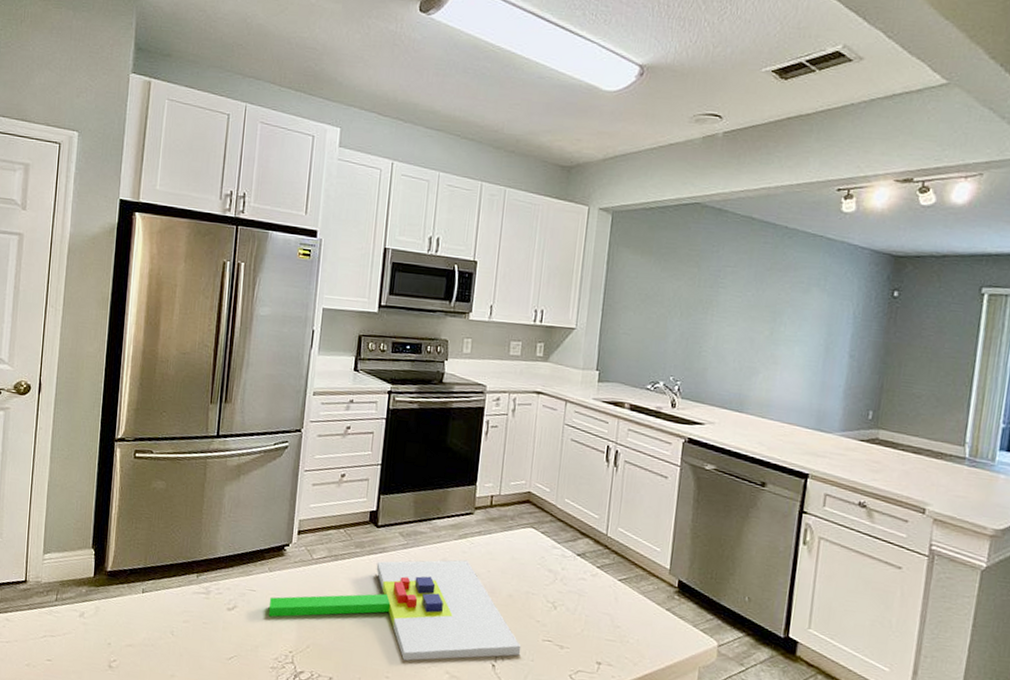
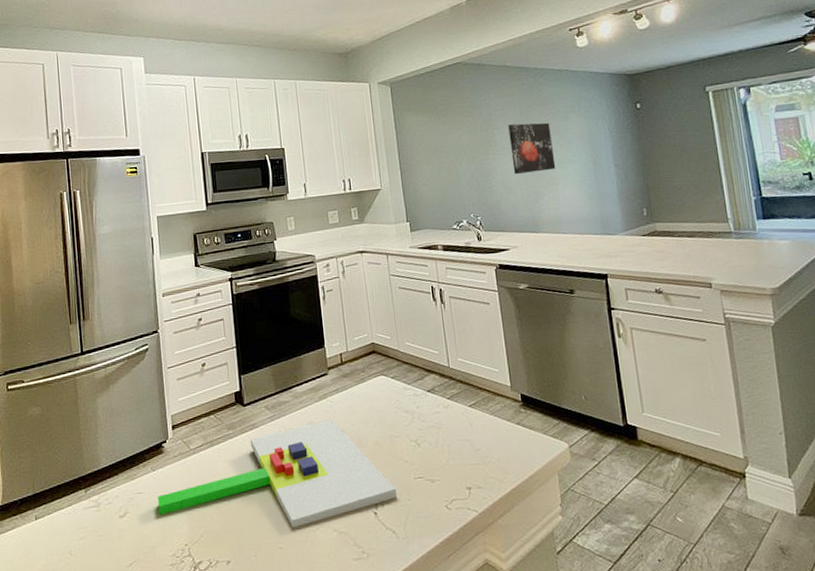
wall art: none [730,286,786,346] -> present [508,122,556,175]

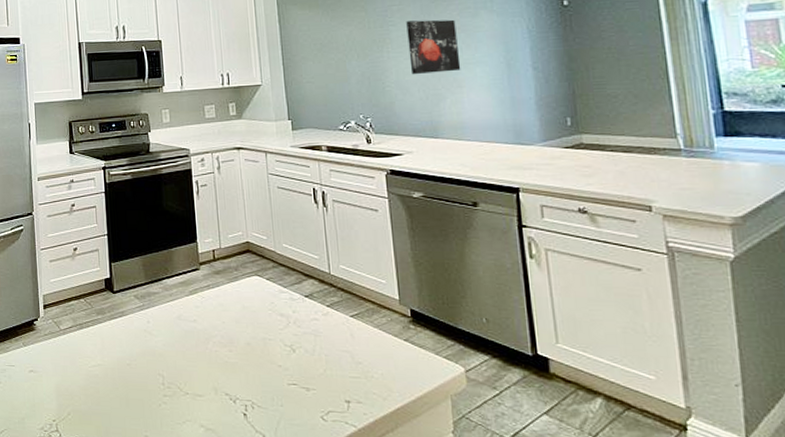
chopping board: present [158,419,398,527] -> none [28,314,269,418]

